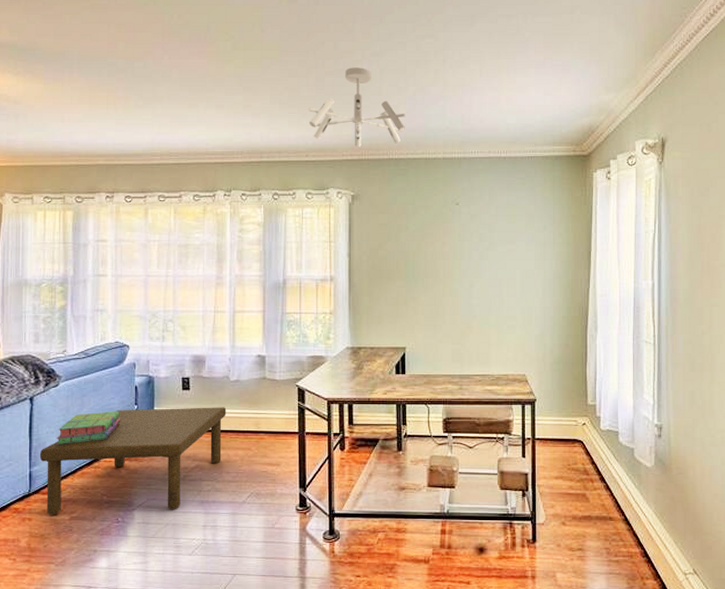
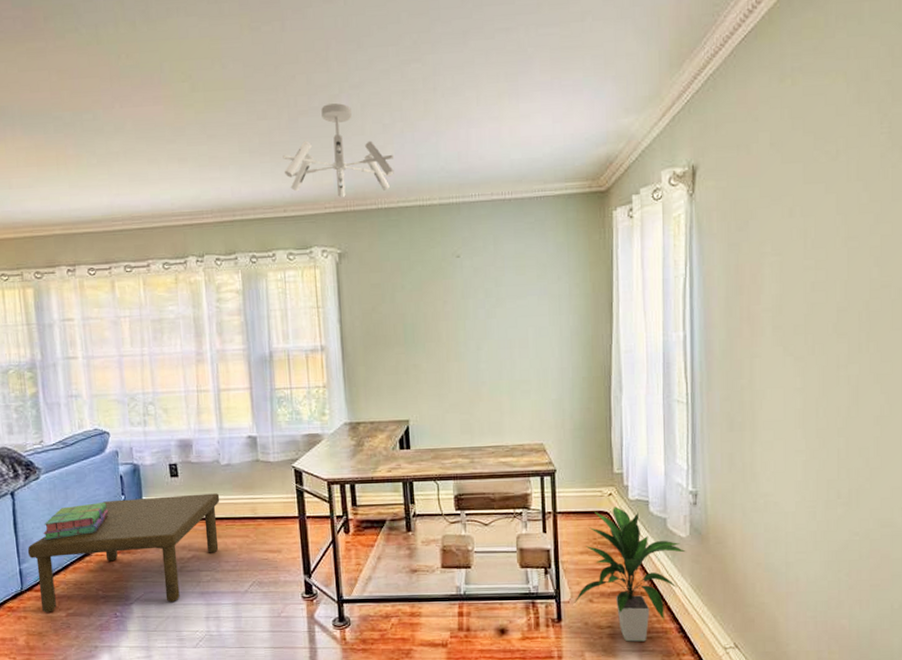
indoor plant: none [549,435,651,565] -> present [574,506,686,642]

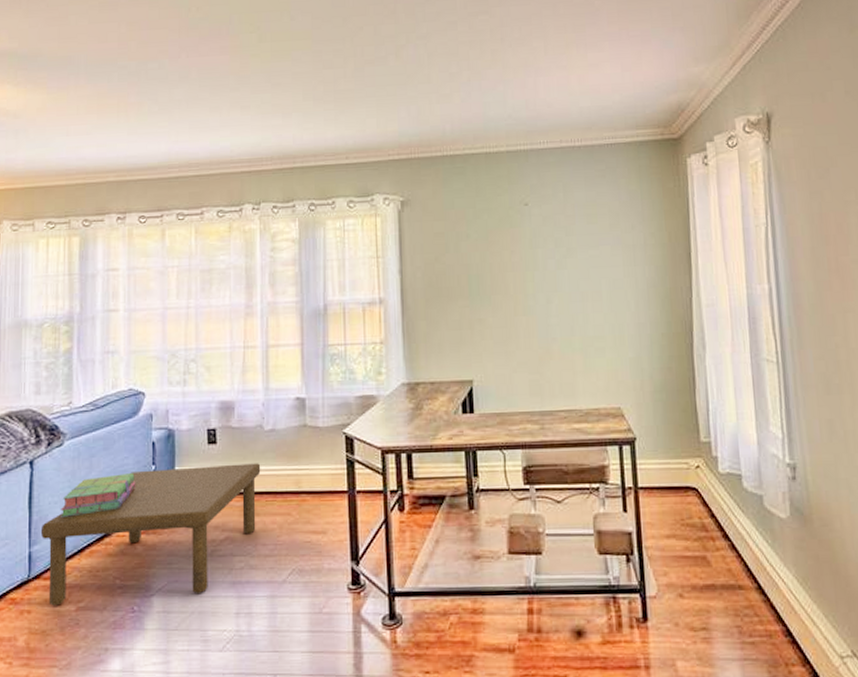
ceiling light fixture: present [283,103,394,197] -> none [347,53,460,144]
indoor plant: present [574,506,686,642] -> none [662,481,788,648]

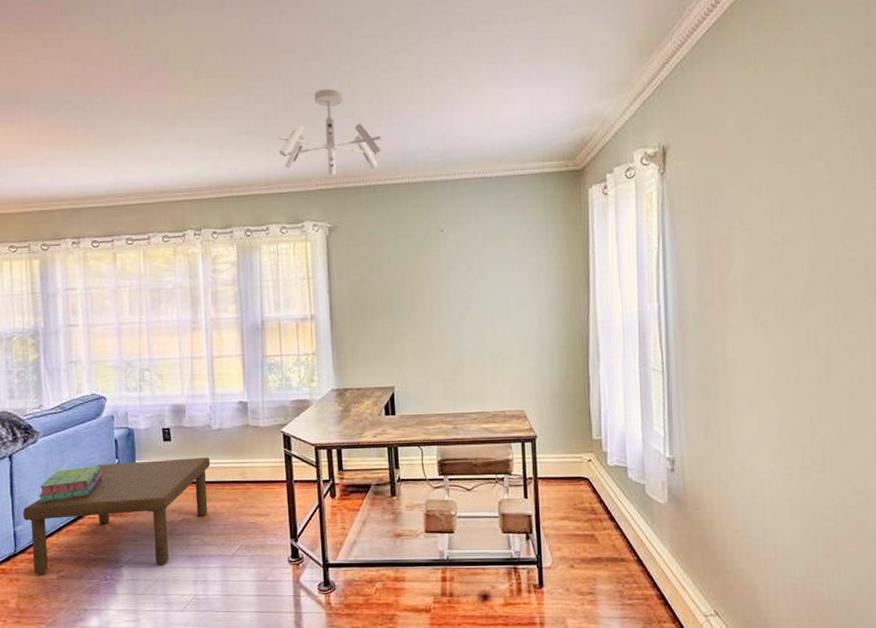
ceiling light fixture: none [347,53,460,144] -> present [278,89,382,175]

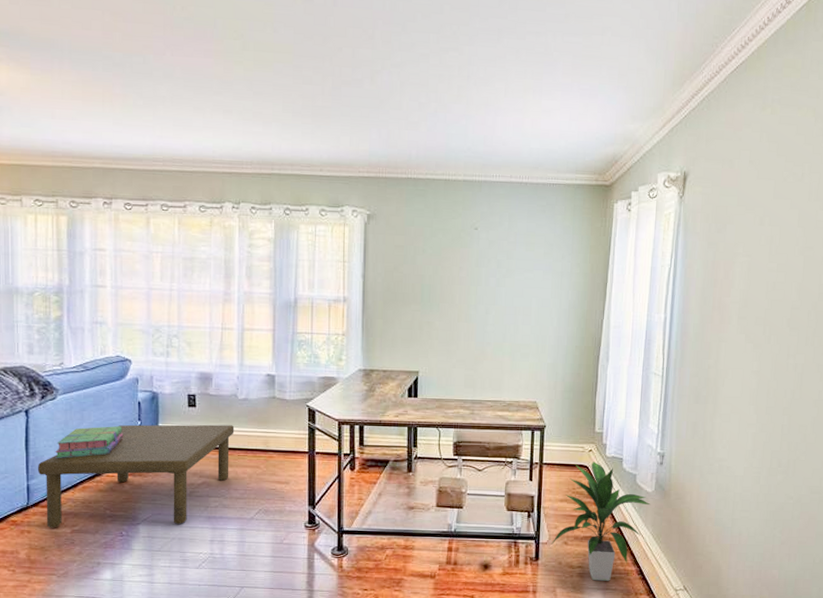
ceiling light fixture: present [278,89,382,175] -> none [323,78,426,164]
indoor plant: none [556,472,665,609] -> present [551,461,650,581]

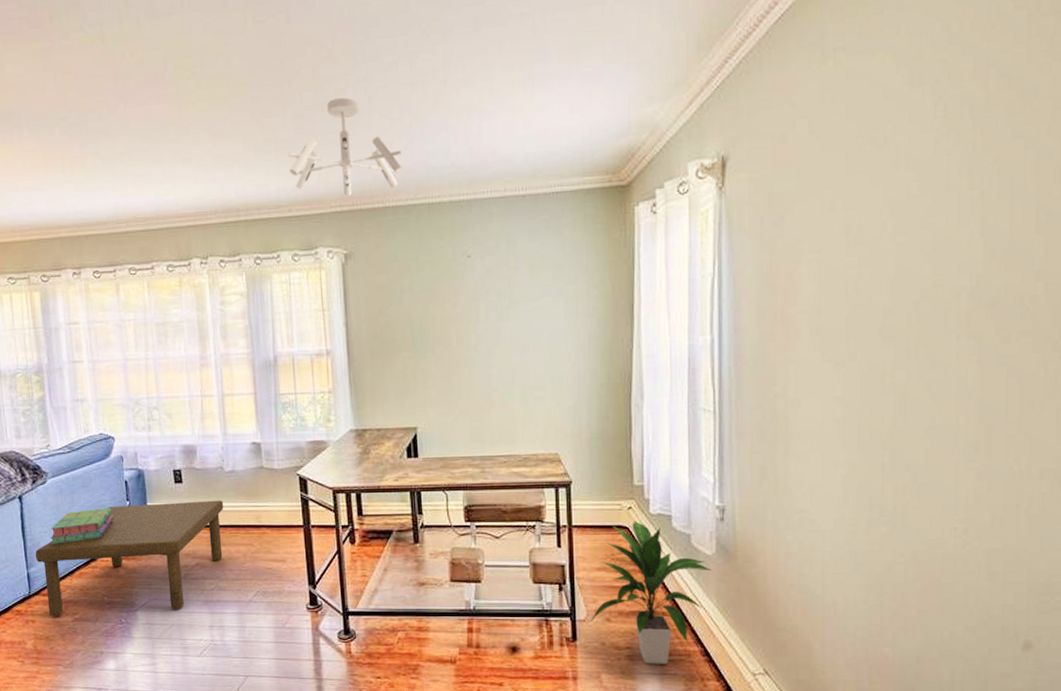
ceiling light fixture: none [323,78,426,164] -> present [287,98,402,196]

